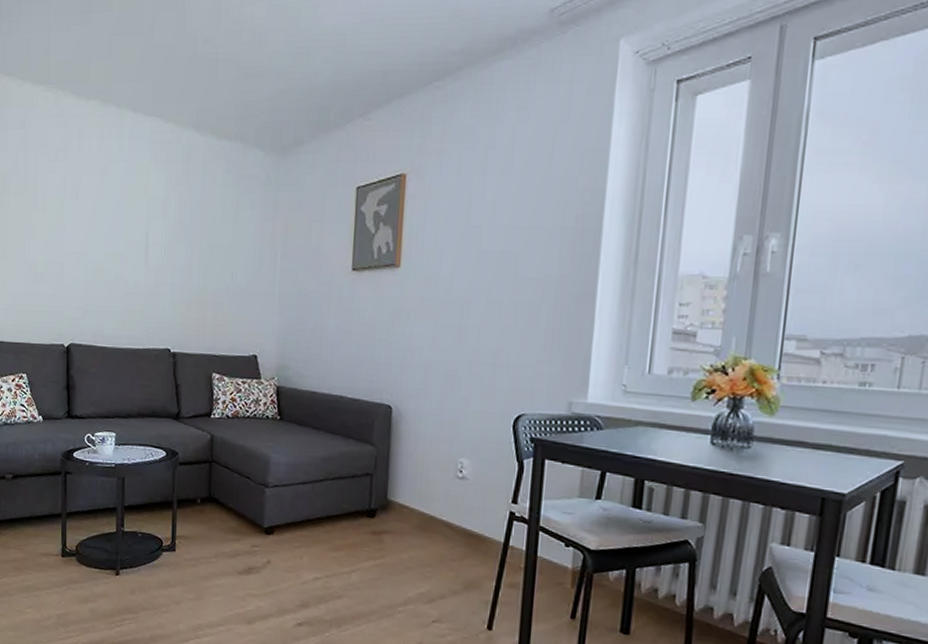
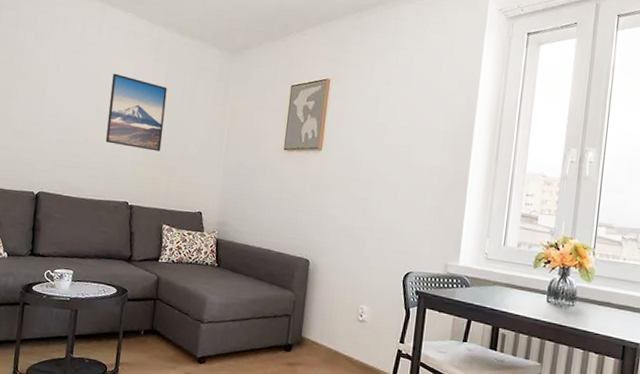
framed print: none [138,194,205,285] -> present [105,73,168,152]

